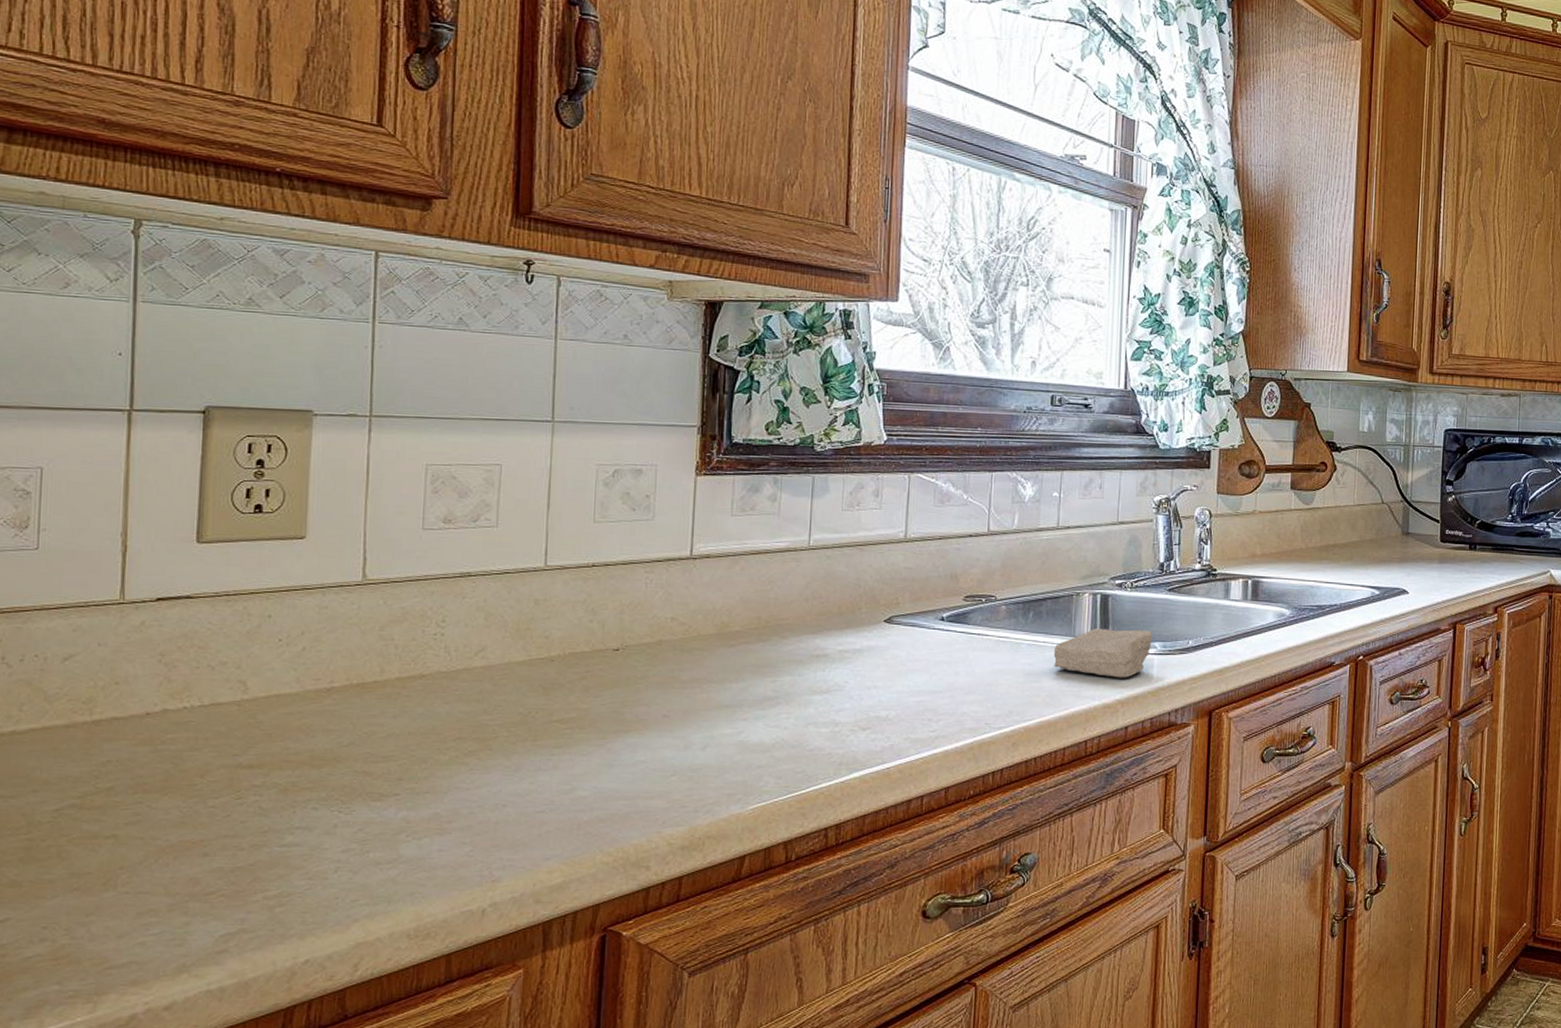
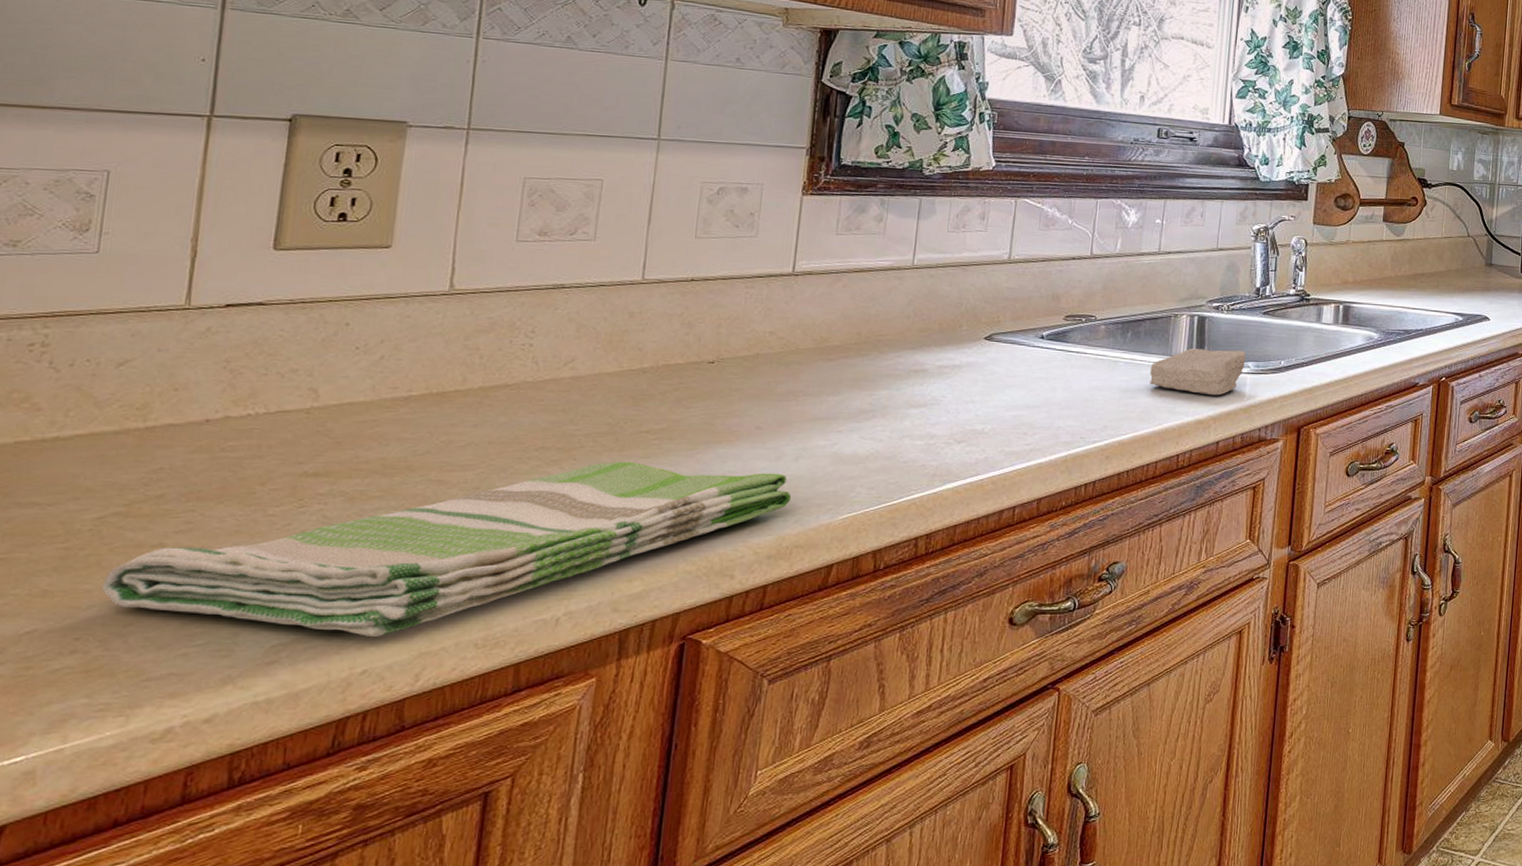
dish towel: none [64,752,702,928] -> present [102,462,792,638]

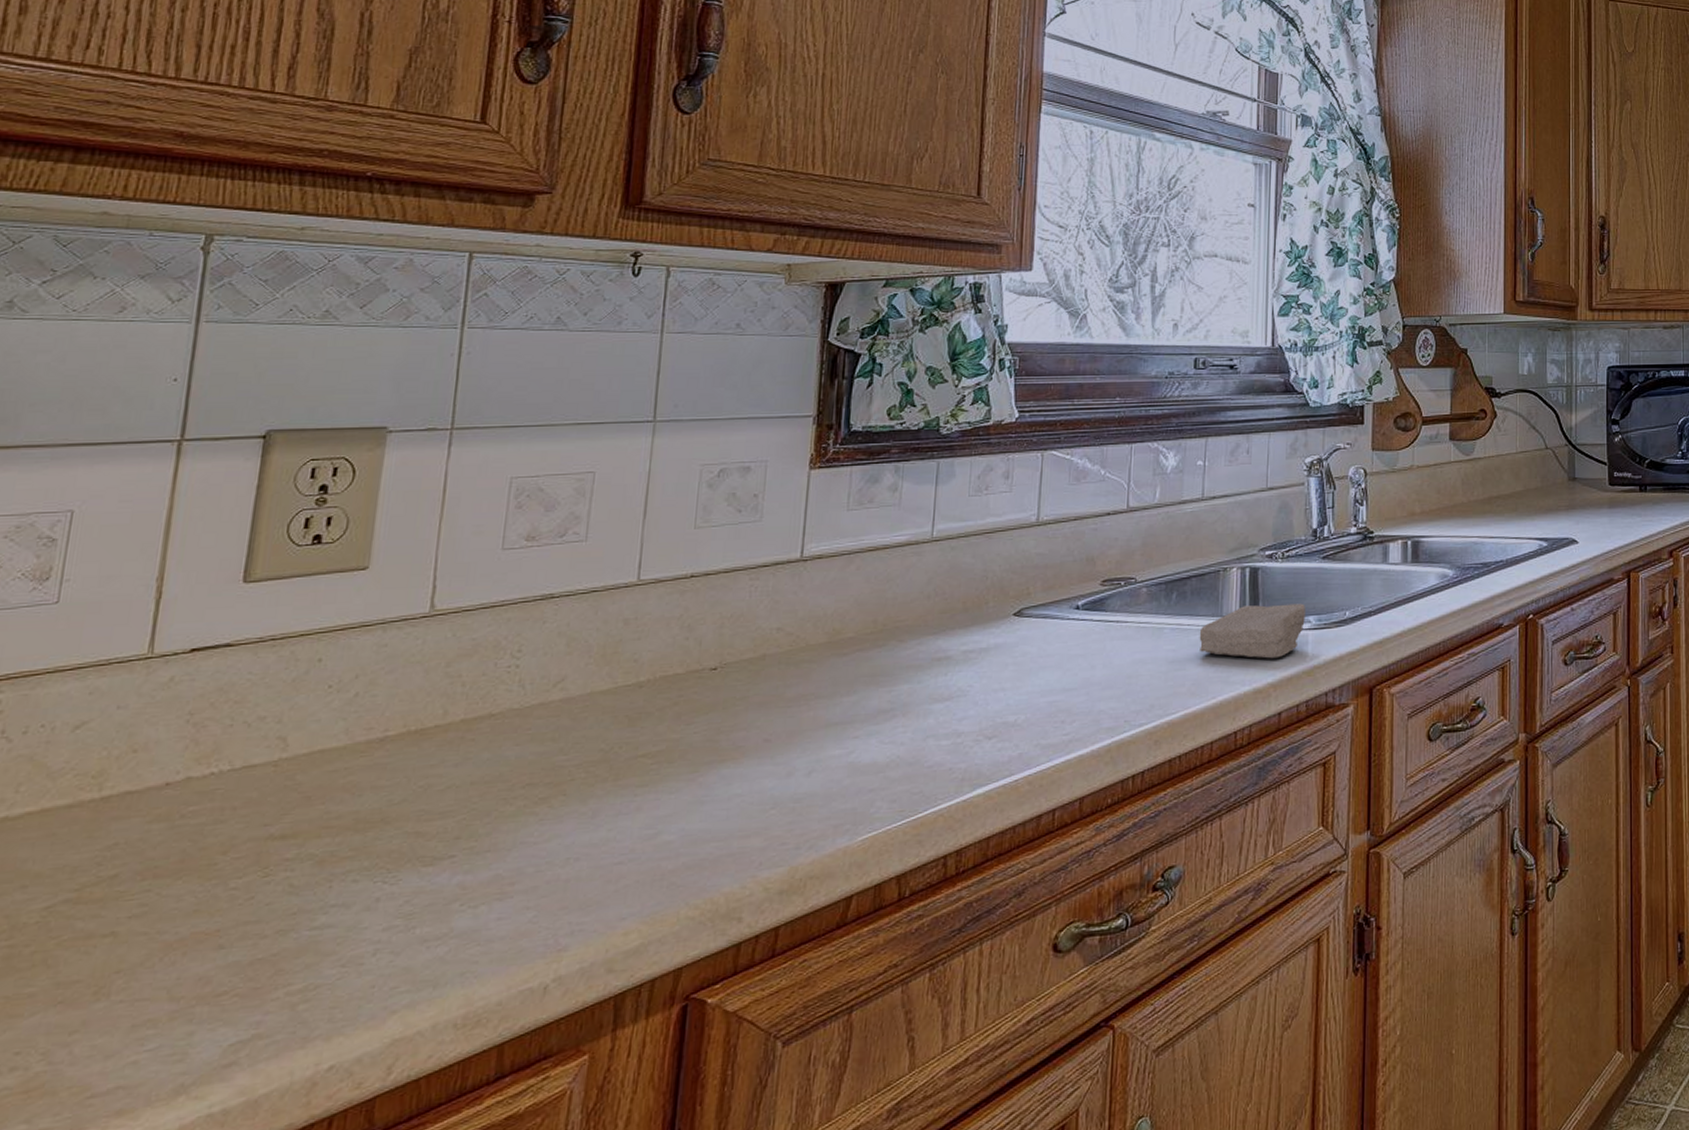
dish towel: present [102,462,792,638] -> none [47,792,805,1026]

